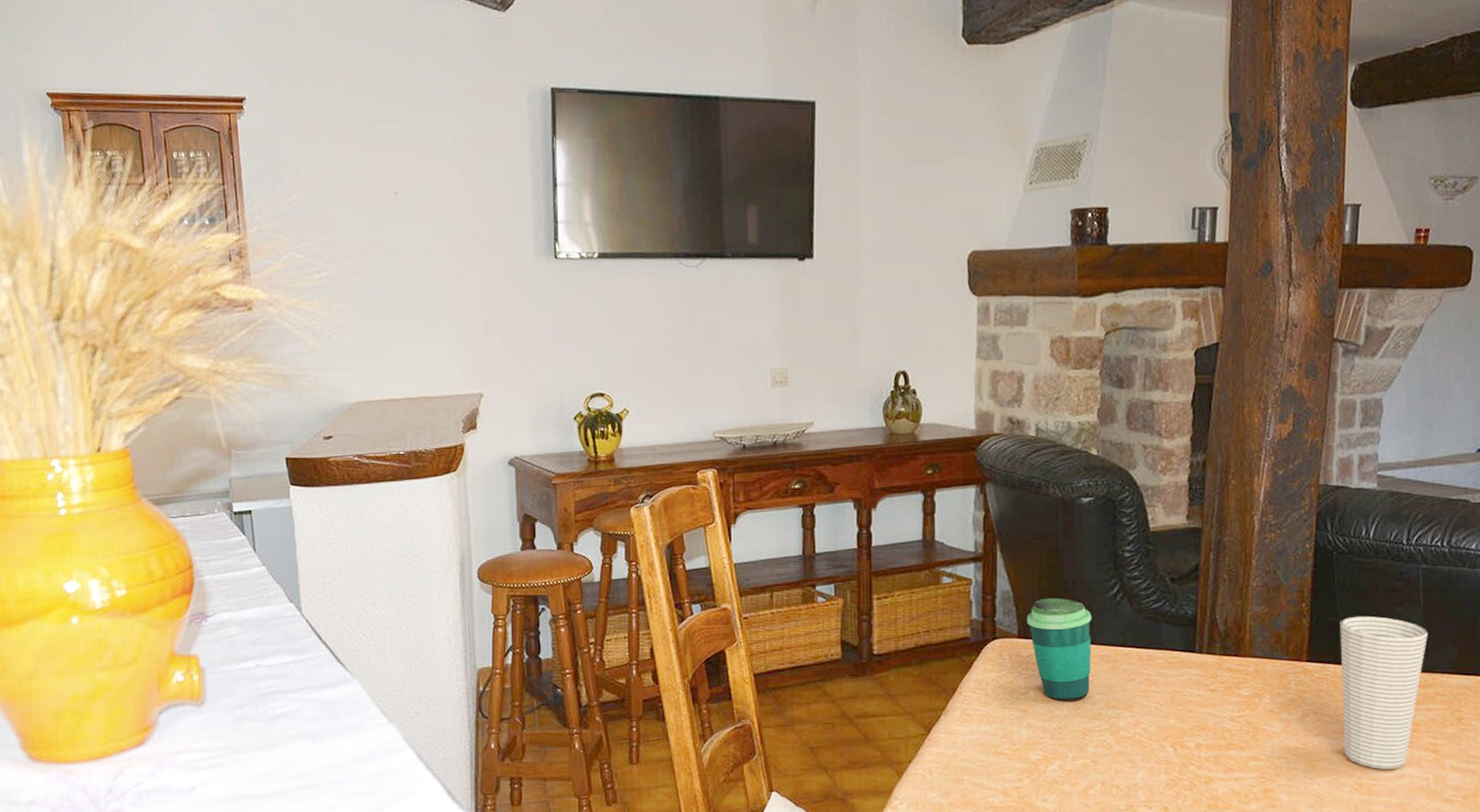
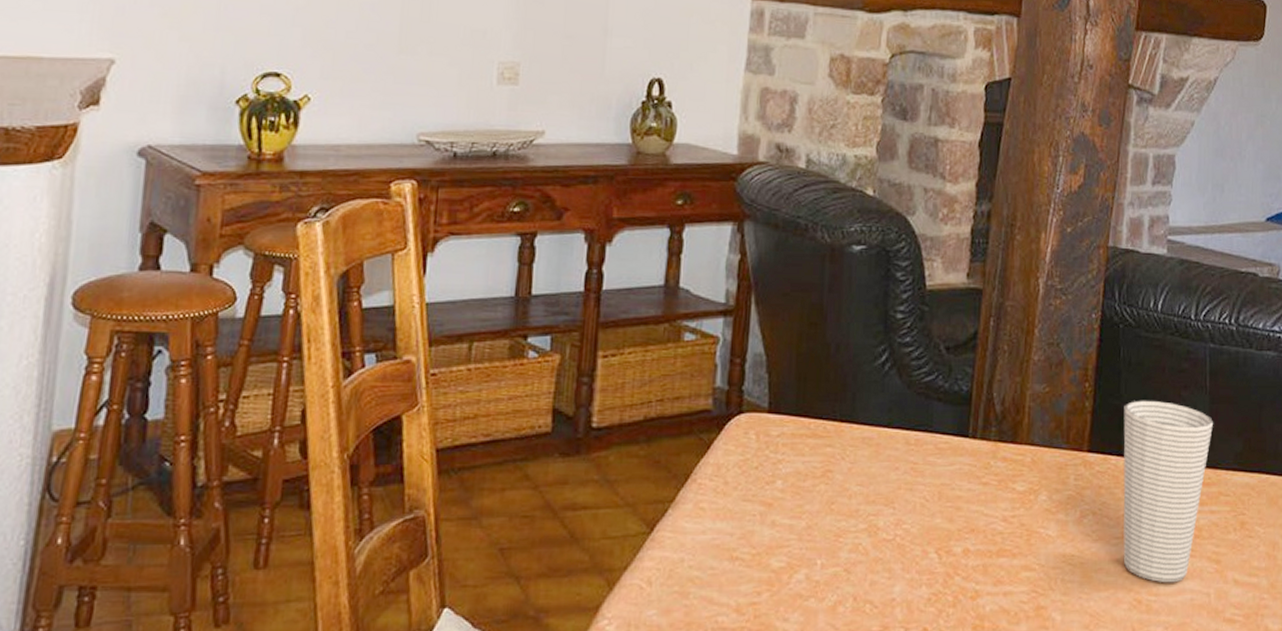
cup: present [1026,597,1092,701] -> none [779,364,856,494]

